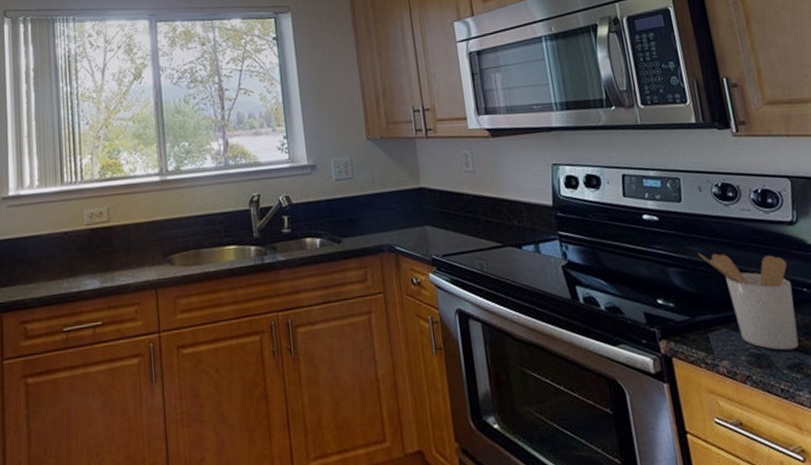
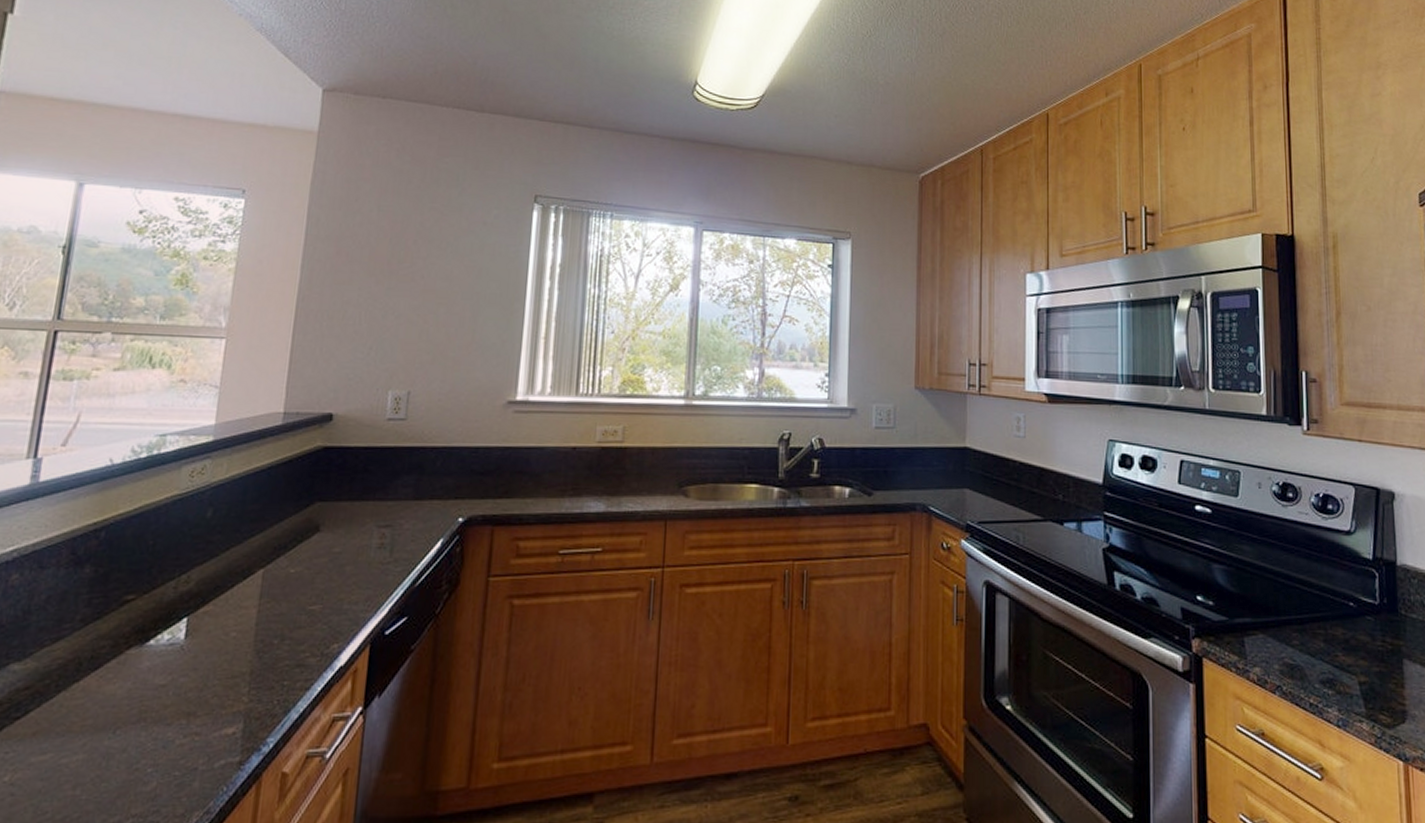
utensil holder: present [698,253,799,351] -> none [1247,553,1338,664]

